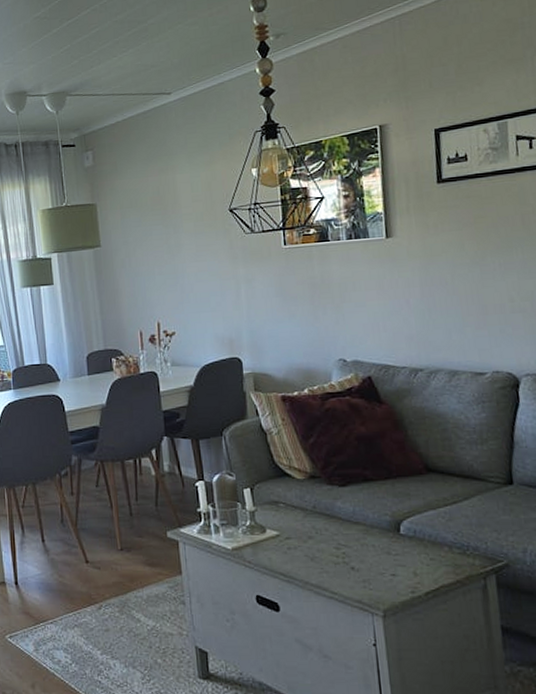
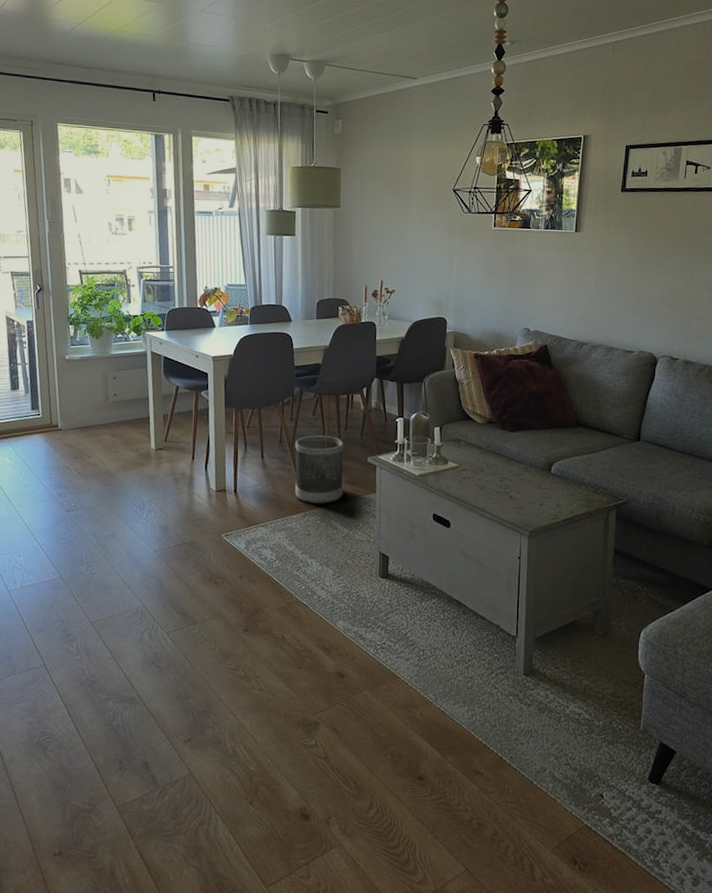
wastebasket: none [79,510,143,593] -> present [295,435,344,504]

